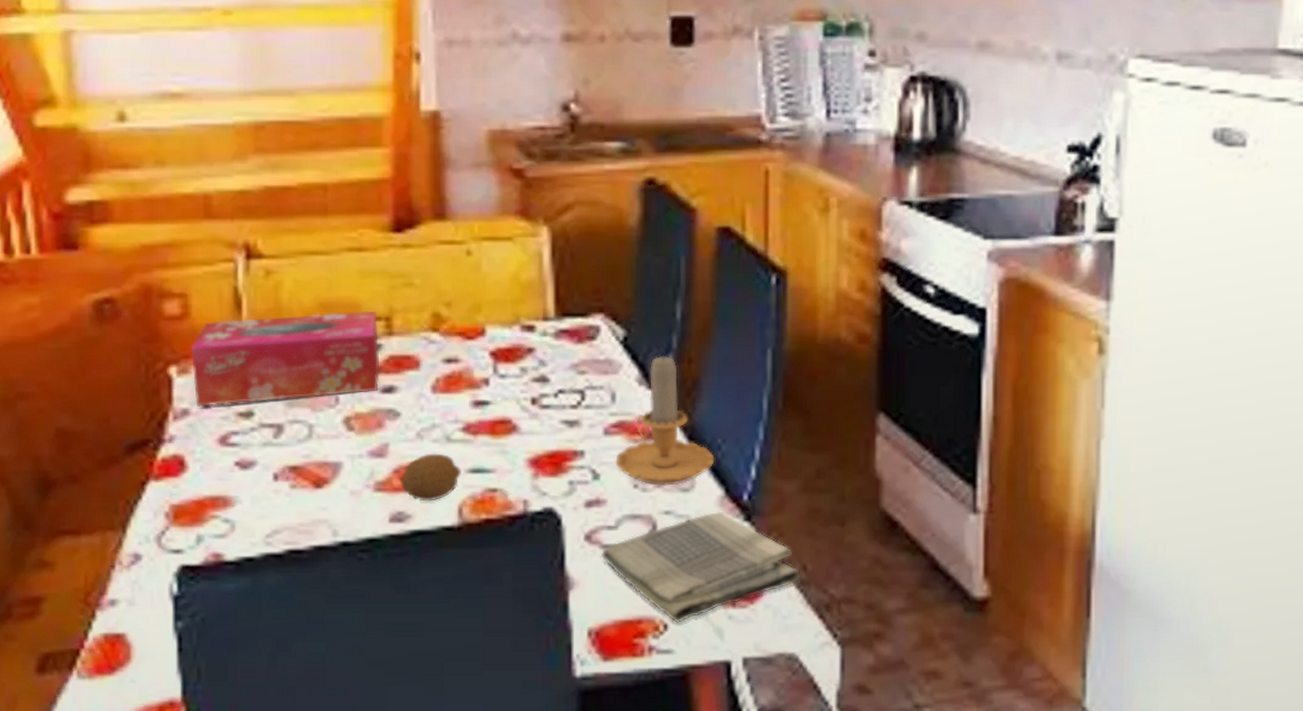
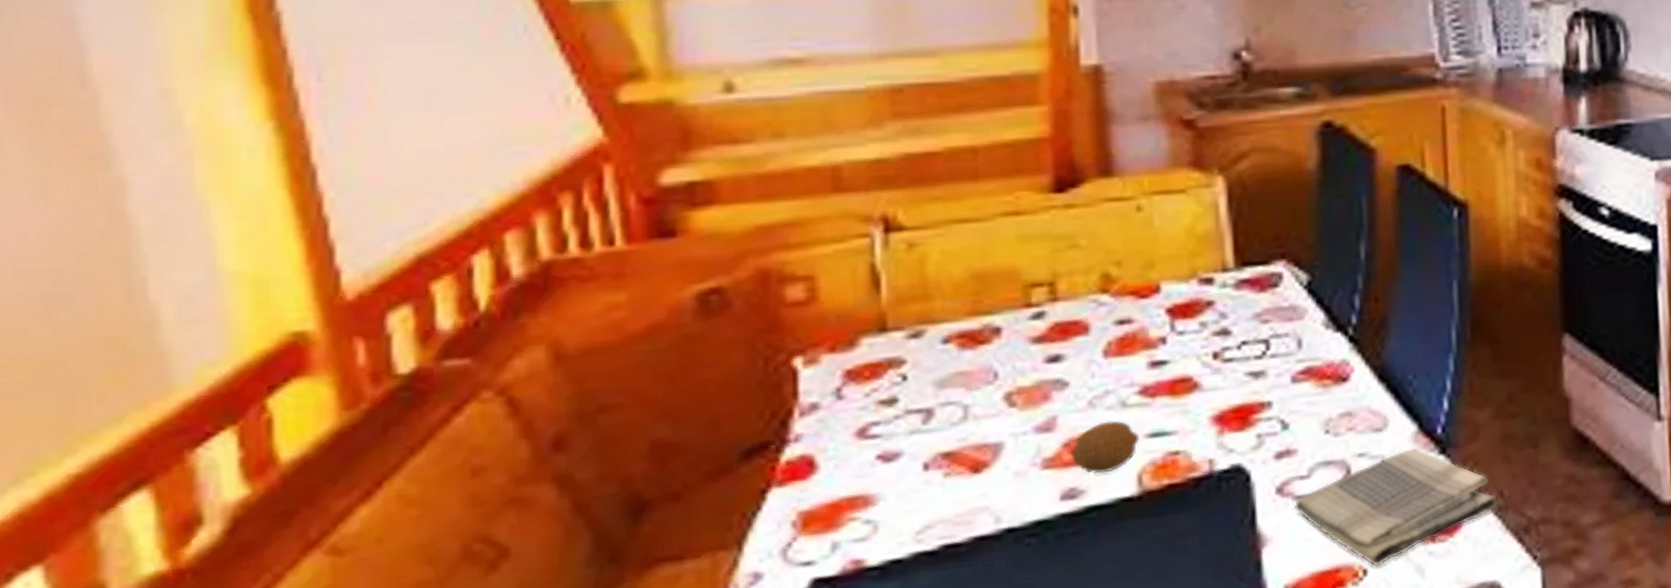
tissue box: present [190,311,380,407] -> none [819,277,1044,399]
candle: present [615,352,715,486] -> none [1304,294,1407,430]

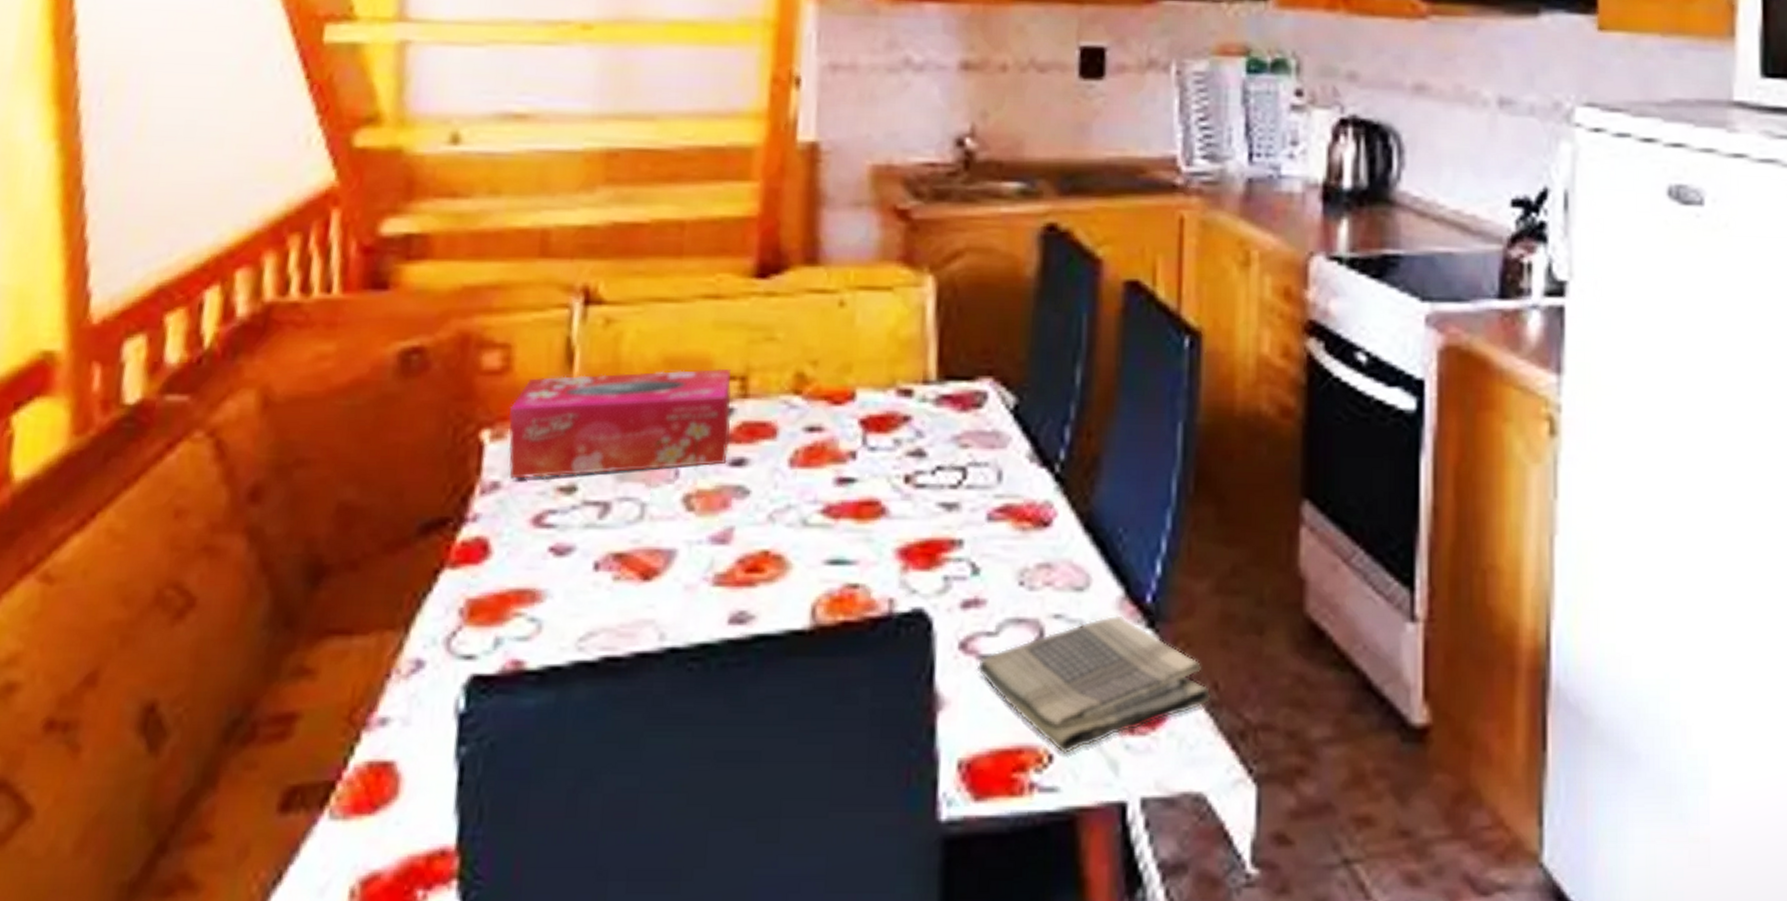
tissue box: none [819,277,1044,399] -> present [508,369,732,479]
fruit: present [1071,420,1139,474] -> none [744,540,818,599]

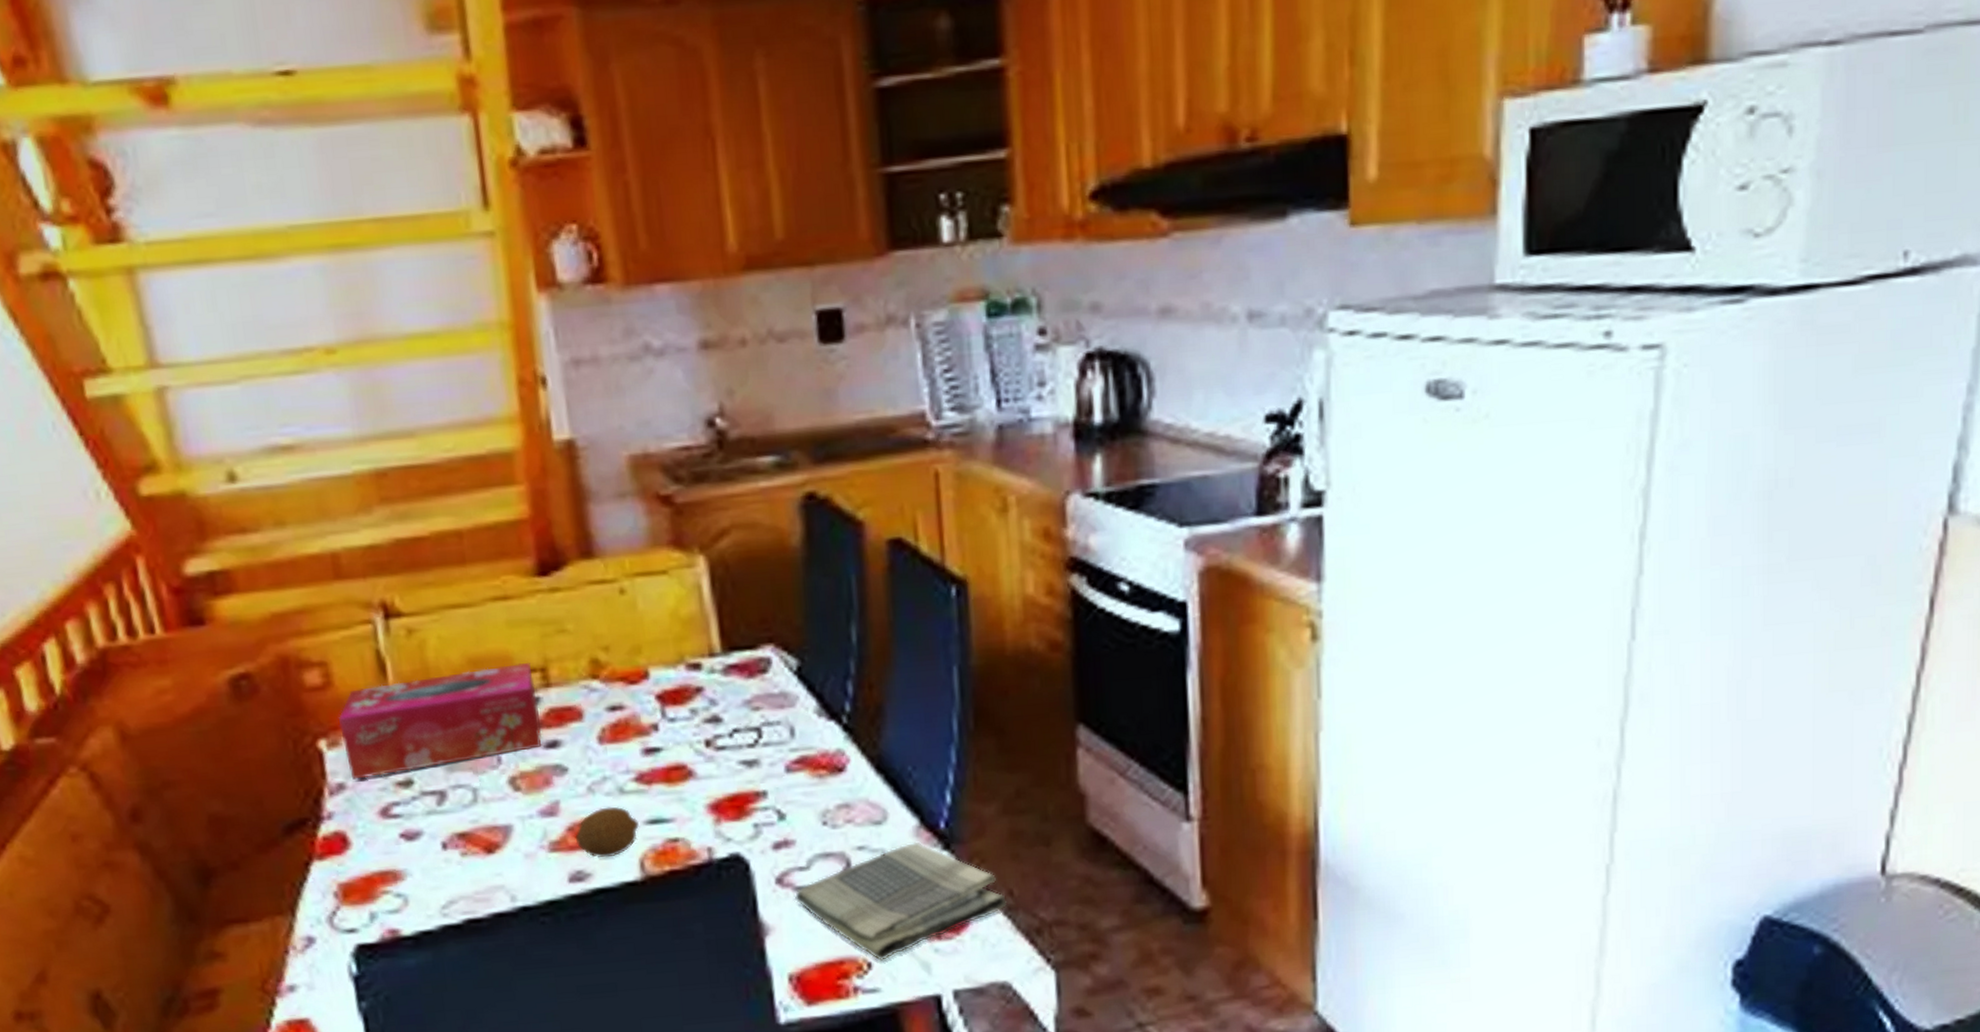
fruit: none [744,540,818,599] -> present [575,806,639,859]

